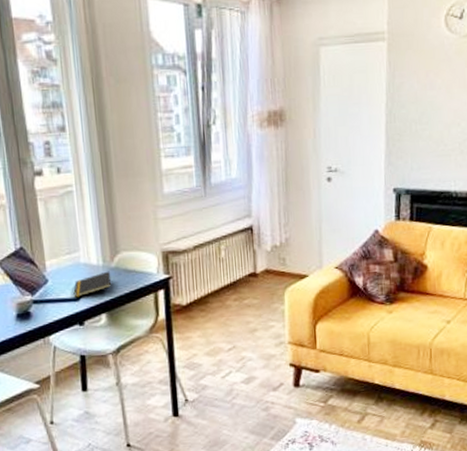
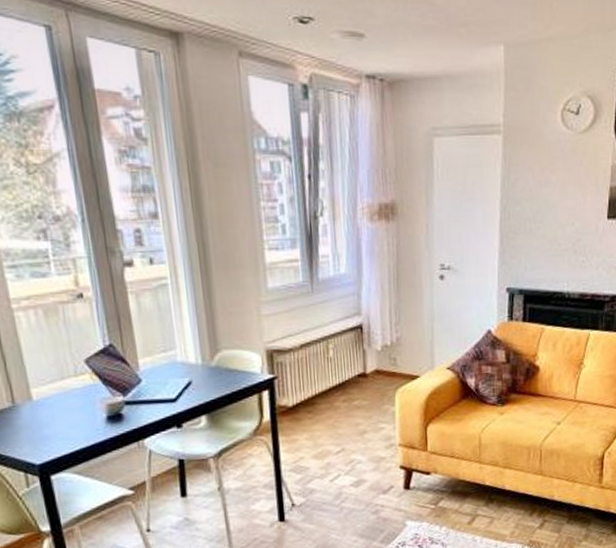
notepad: present [73,271,112,298] -> none [170,370,212,399]

